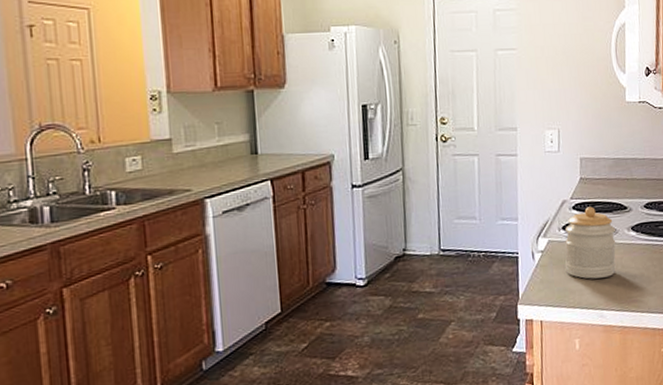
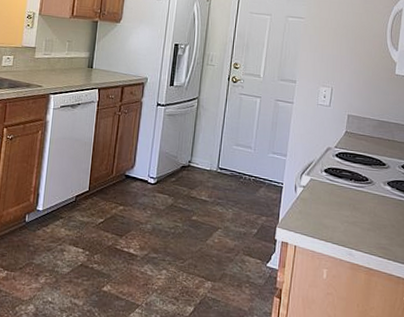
jar: present [565,206,616,279] -> none [322,157,373,222]

